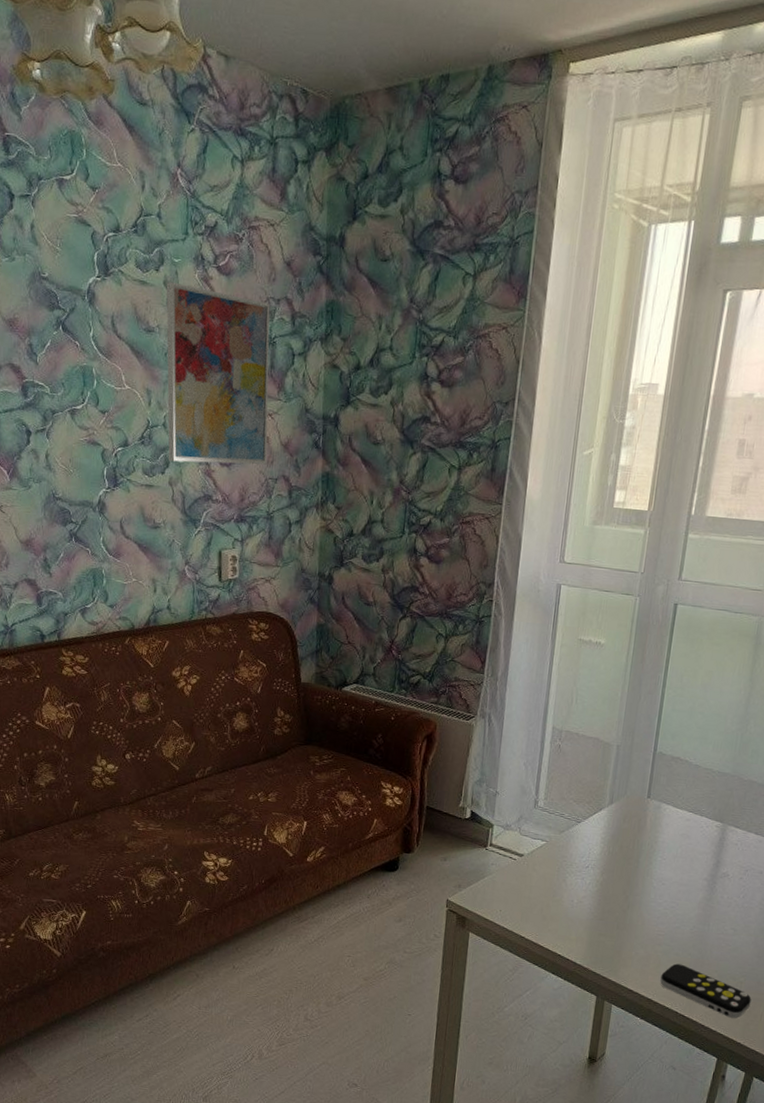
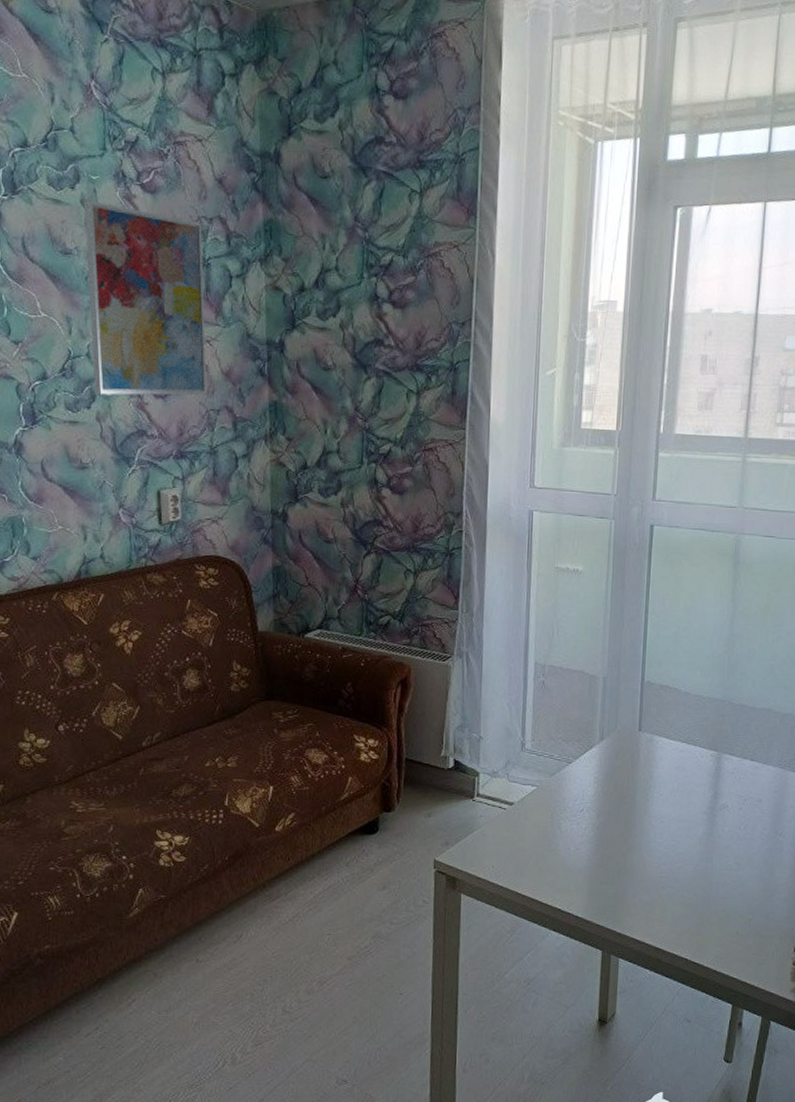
remote control: present [660,963,752,1018] -> none [667,906,762,959]

